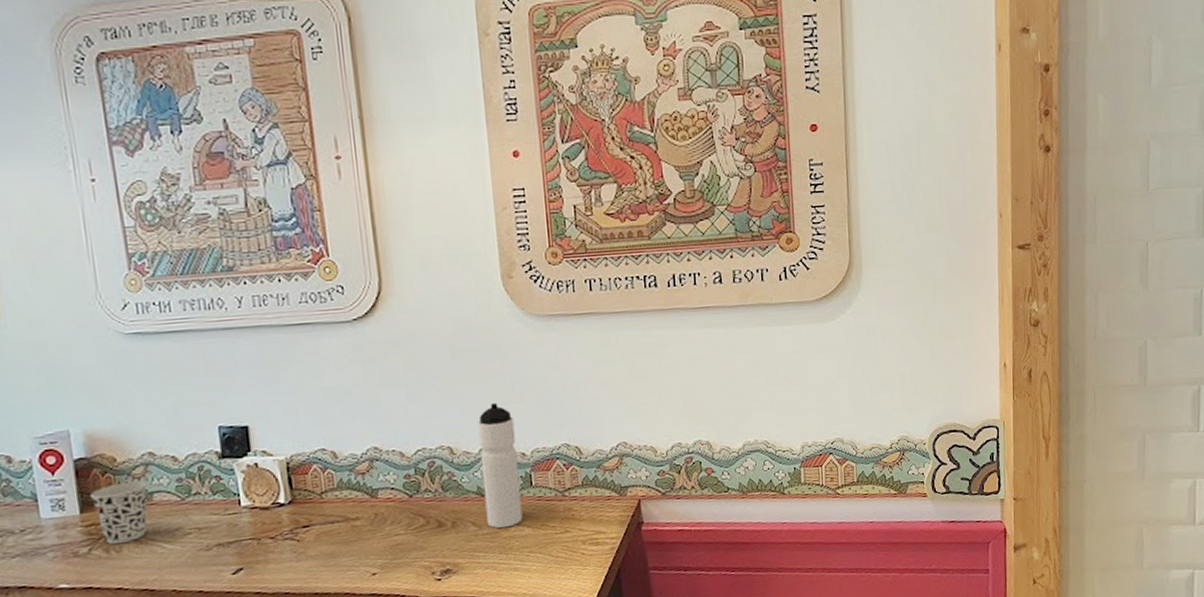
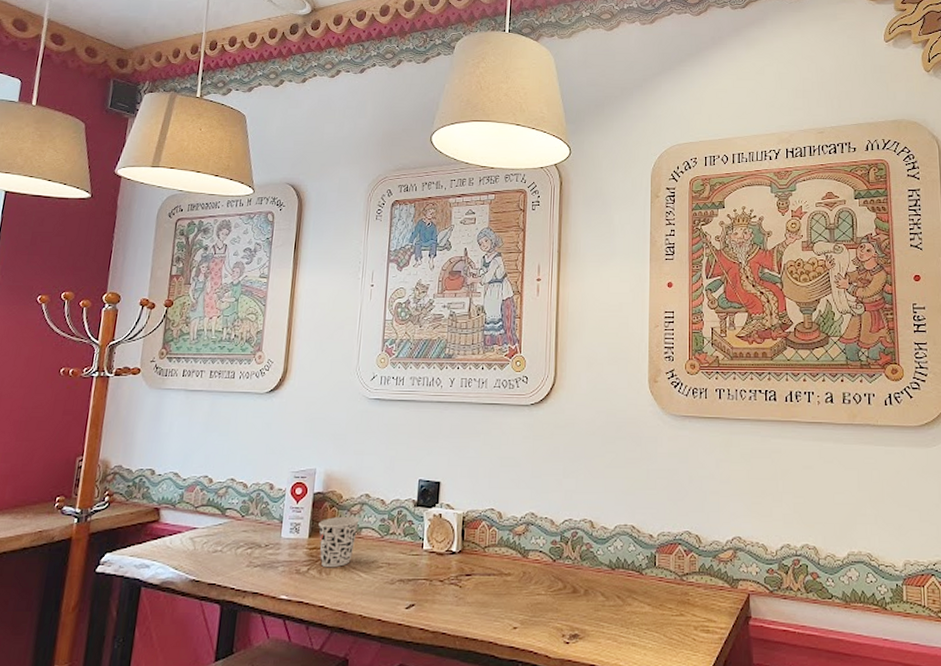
water bottle: present [477,402,523,529] -> none [614,486,646,603]

